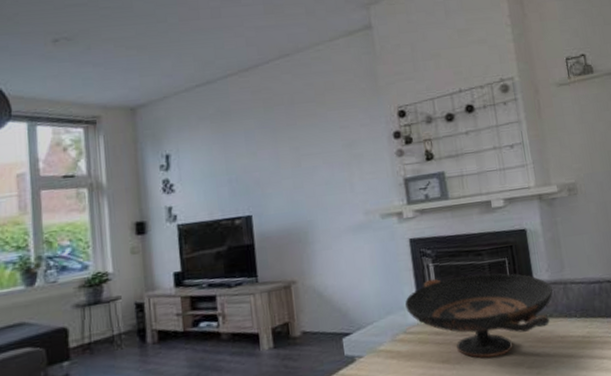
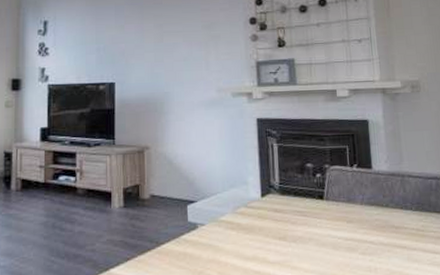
decorative bowl: present [405,273,553,358] -> none [248,158,390,239]

